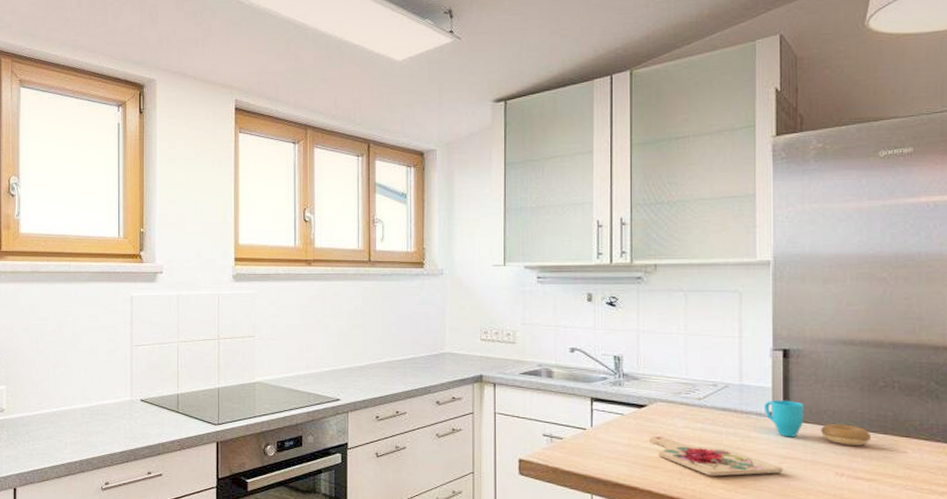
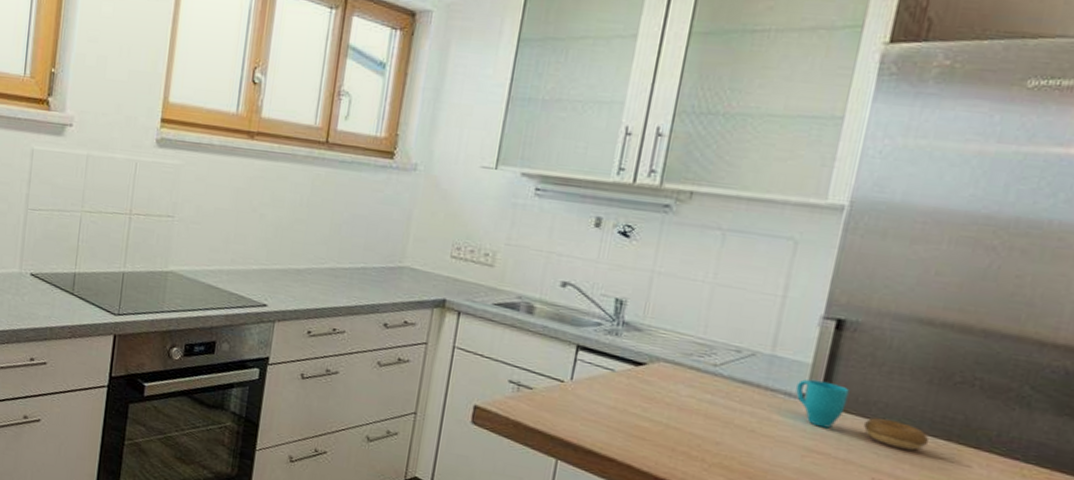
cutting board: present [650,437,783,477] -> none [641,401,805,469]

